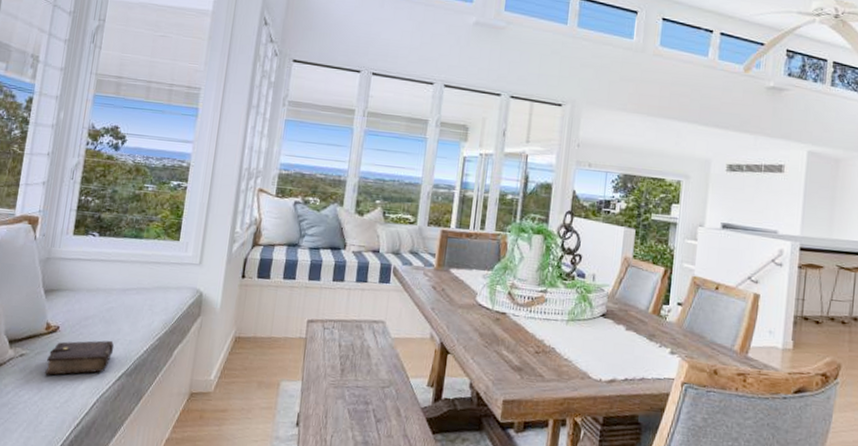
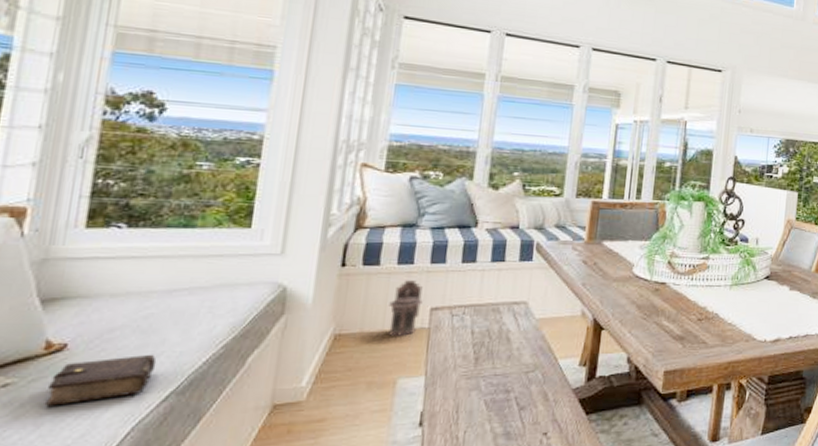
lantern: none [275,294,302,344] -> present [389,280,423,336]

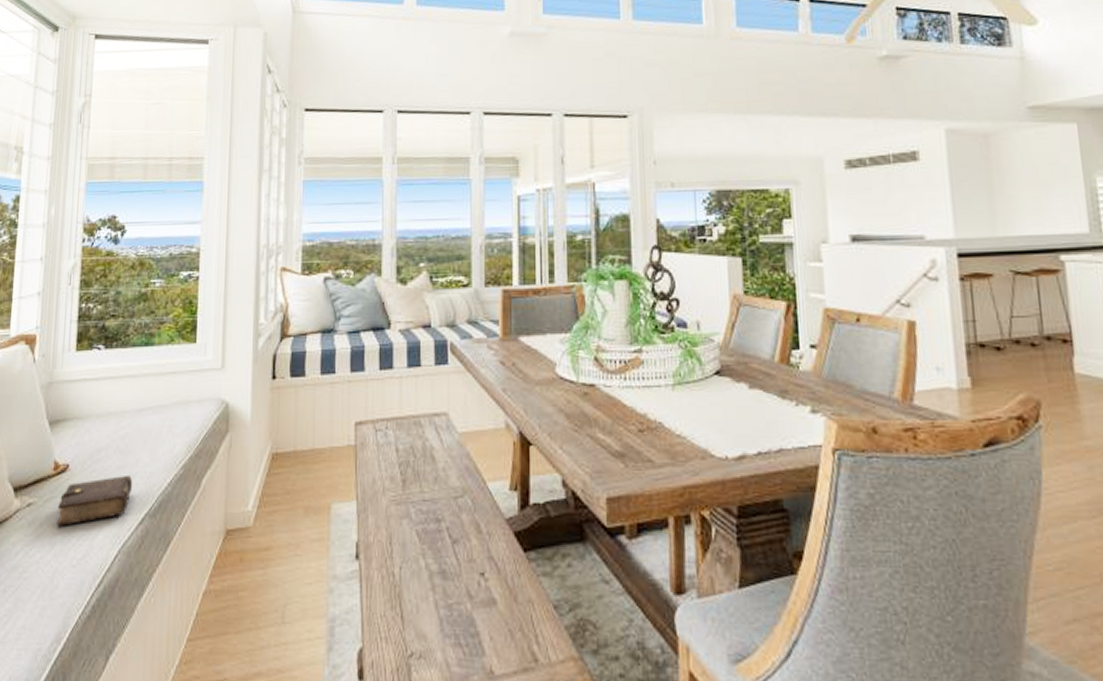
lantern: present [389,280,423,336] -> none [317,392,347,455]

